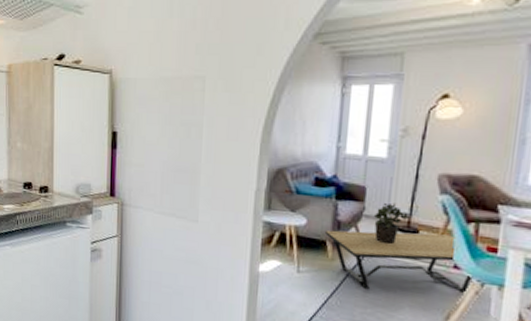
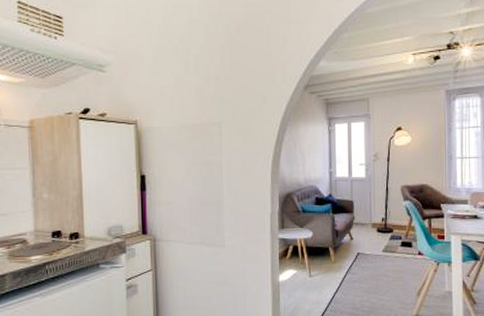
coffee table: present [324,230,473,293] -> none [326,230,432,282]
potted plant: present [373,203,408,245] -> none [360,211,385,244]

